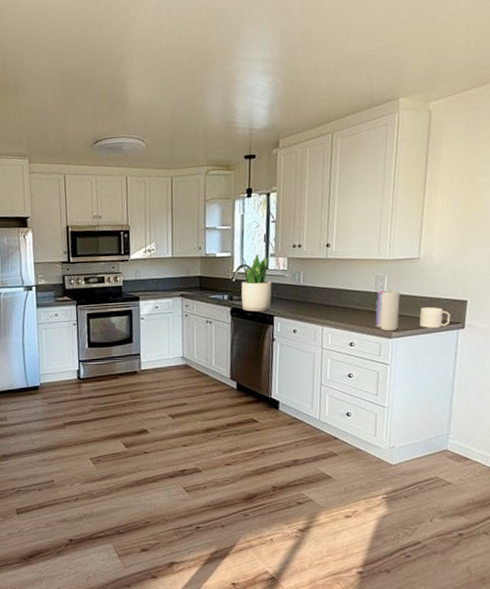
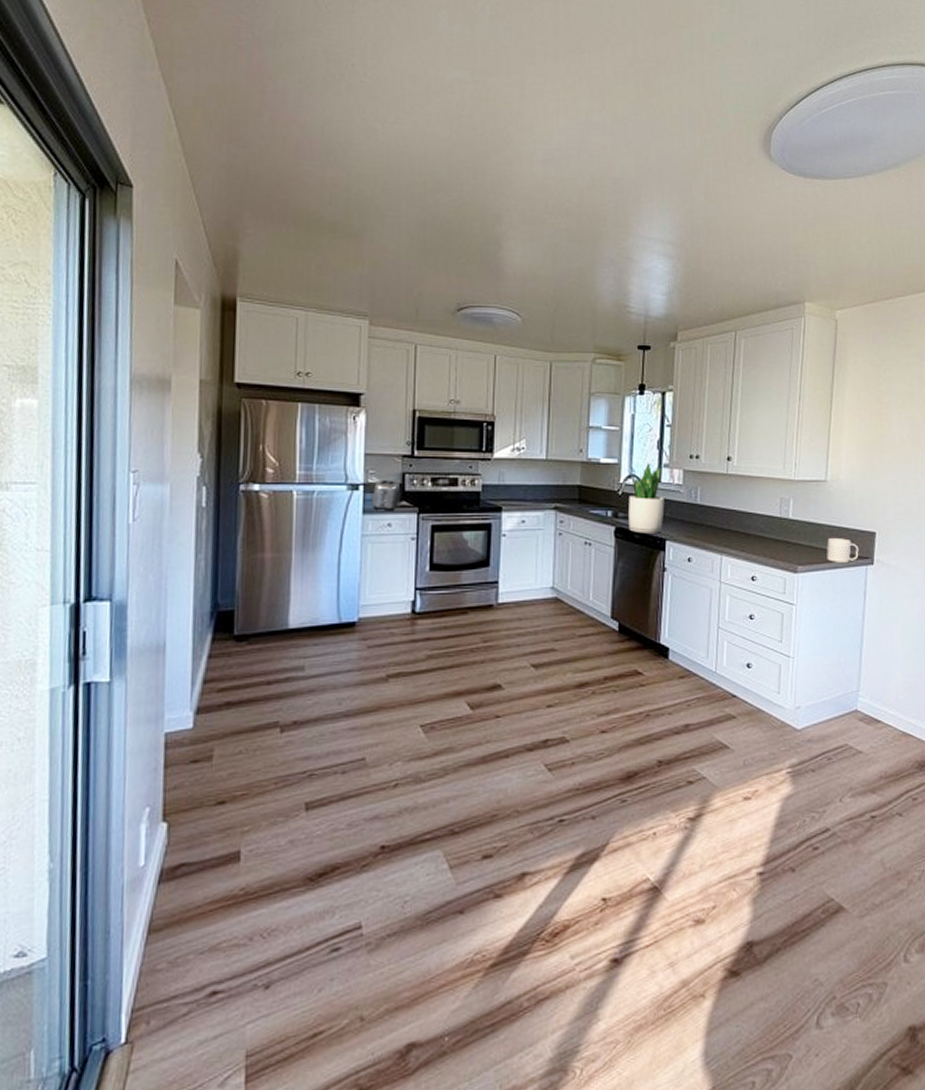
toaster: none [42,281,62,305] -> present [371,479,400,511]
paper towel holder: present [375,288,401,332] -> none [780,513,807,565]

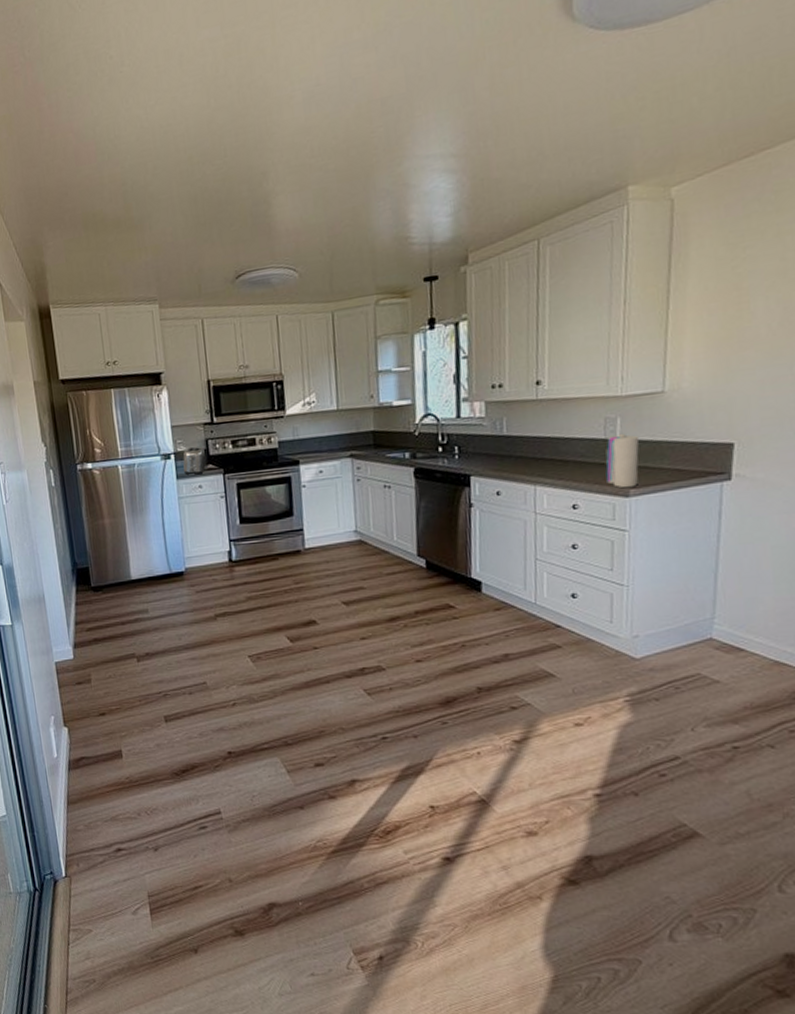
planter: present [628,463,665,534] -> none [423,399,467,472]
paper towel holder: none [780,513,807,565] -> present [605,433,640,489]
mug: present [826,538,859,564] -> none [666,454,711,482]

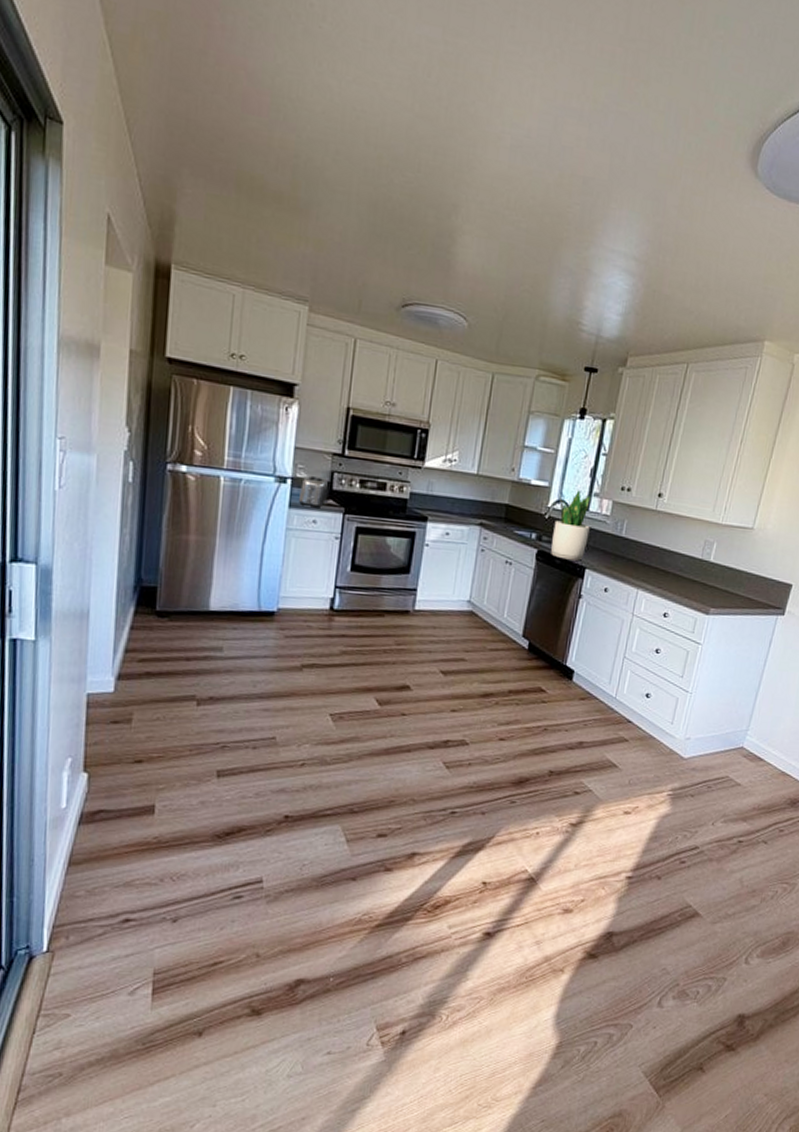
planter: none [423,399,467,472] -> present [551,490,591,561]
paper towel holder: present [605,433,640,489] -> none [694,557,728,607]

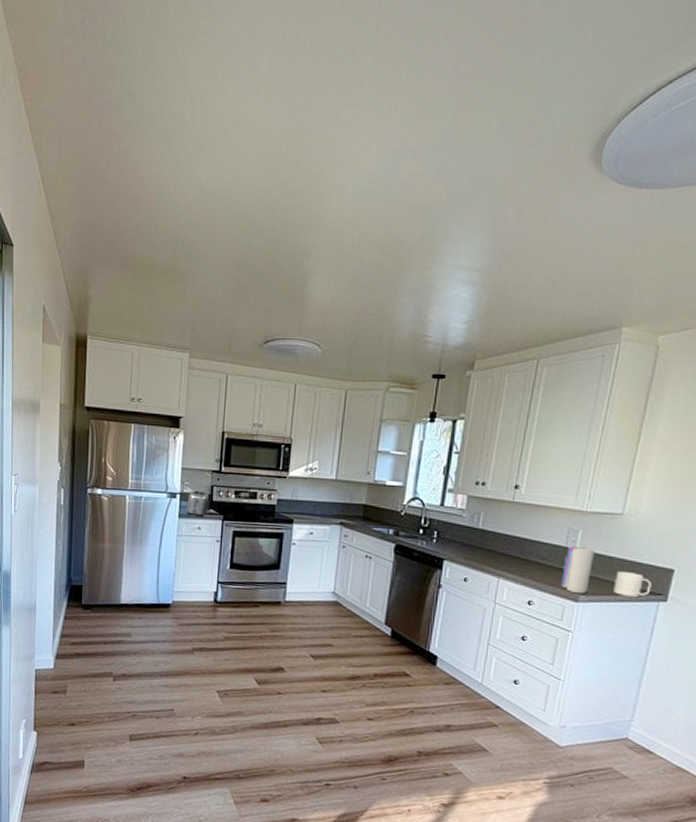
planter: present [551,490,591,561] -> none [408,487,446,553]
paper towel holder: none [694,557,728,607] -> present [561,544,596,594]
mug: none [740,585,773,611] -> present [613,572,652,598]

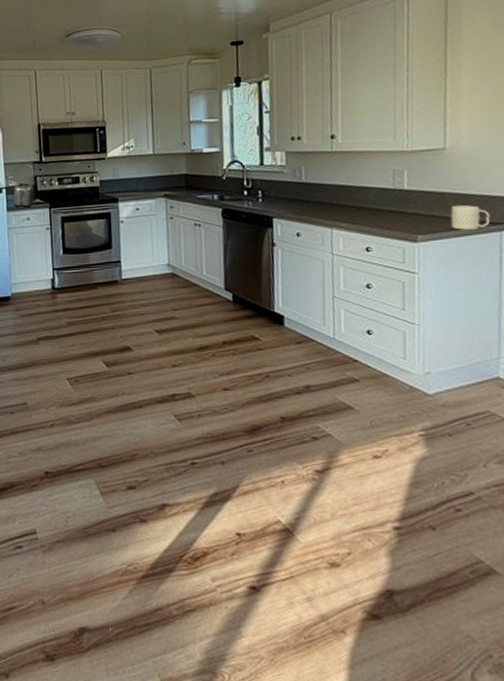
paper towel holder: present [561,544,596,594] -> none [395,184,425,234]

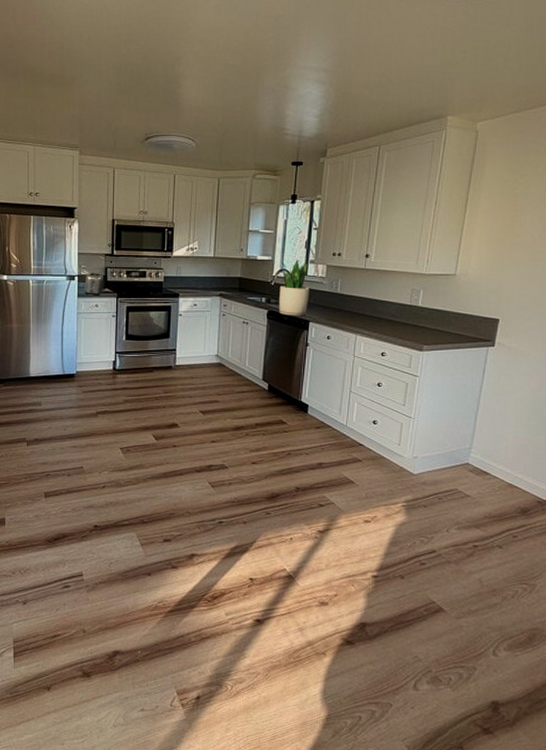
planter: none [230,148,269,213] -> present [279,260,309,316]
mug: present [450,205,491,231] -> none [451,323,482,345]

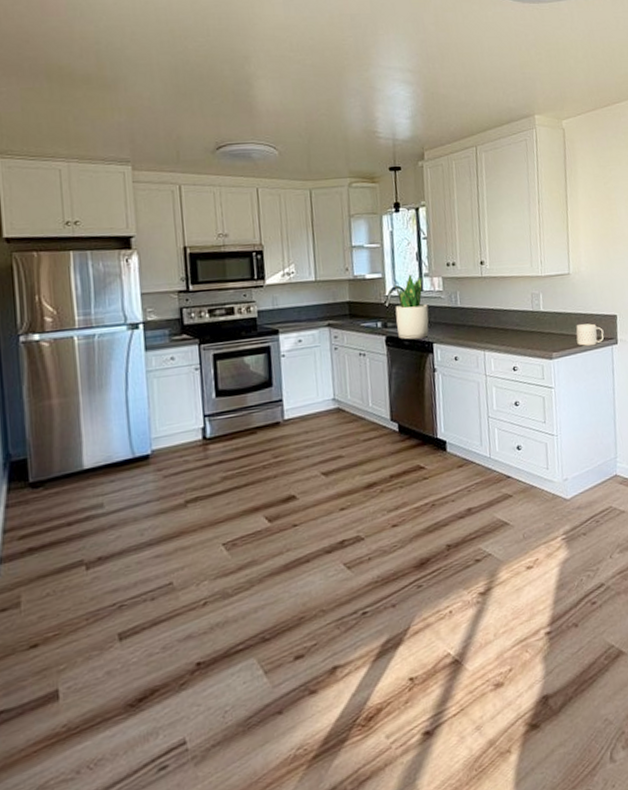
toaster: present [84,272,103,296] -> none [152,315,180,346]
mug: none [451,323,482,345] -> present [576,323,605,346]

